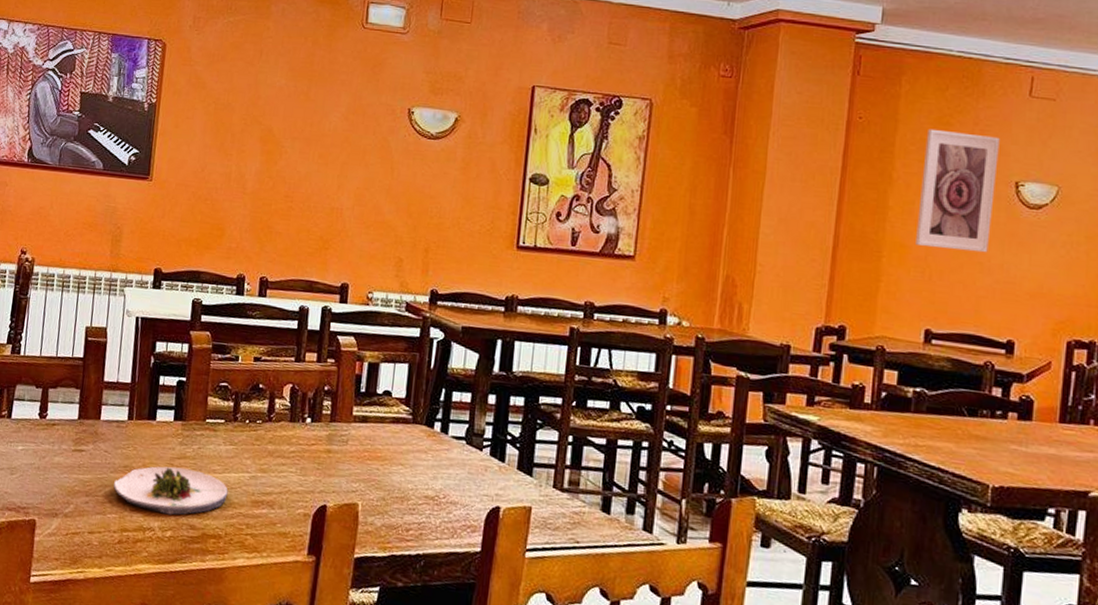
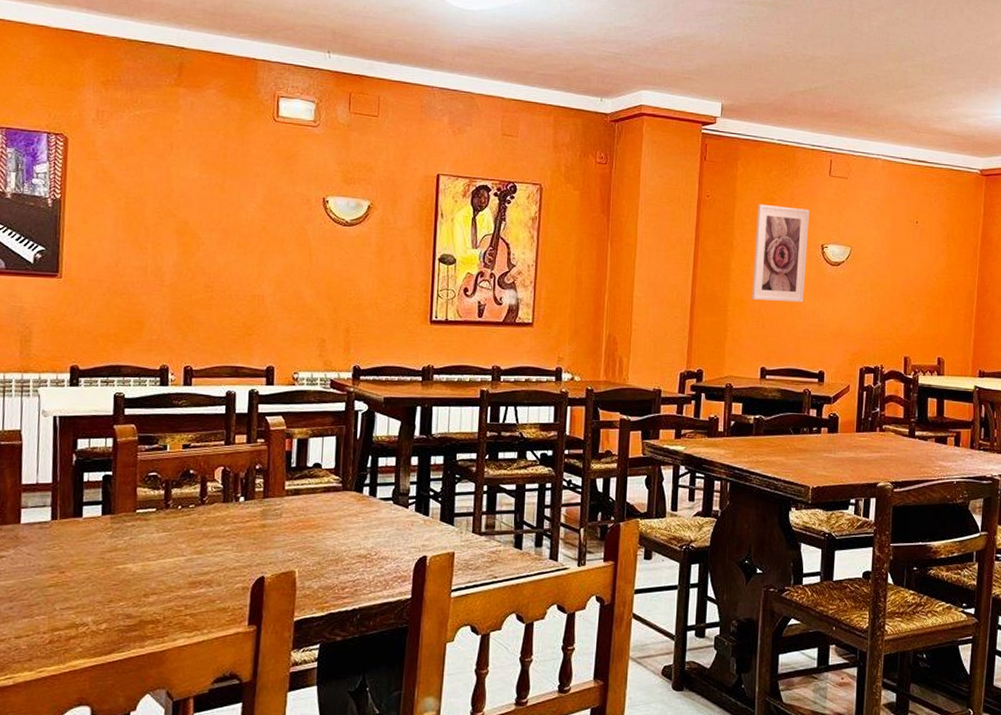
salad plate: present [113,466,228,515] -> none [40,560,164,608]

